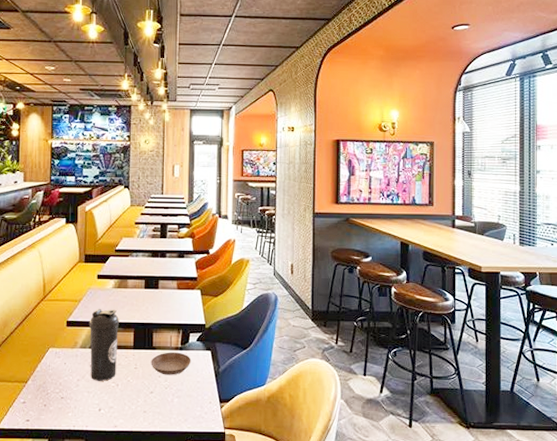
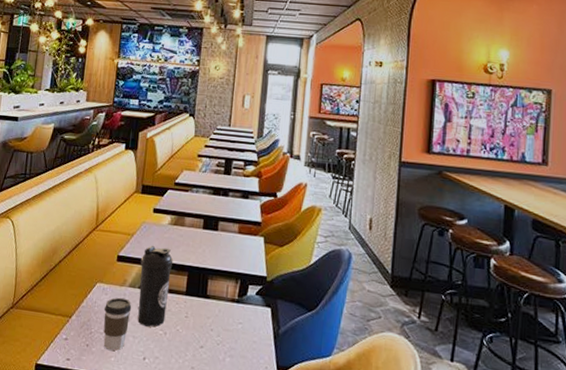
coffee cup: none [58,358,84,408] -> present [103,297,132,351]
saucer: present [151,352,191,375] -> none [203,303,249,331]

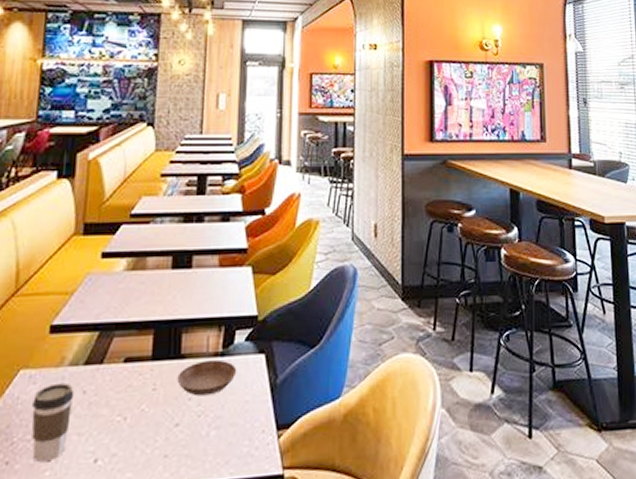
water bottle: present [137,246,173,327] -> none [84,302,133,416]
saucer: none [203,303,249,331] -> present [177,359,237,396]

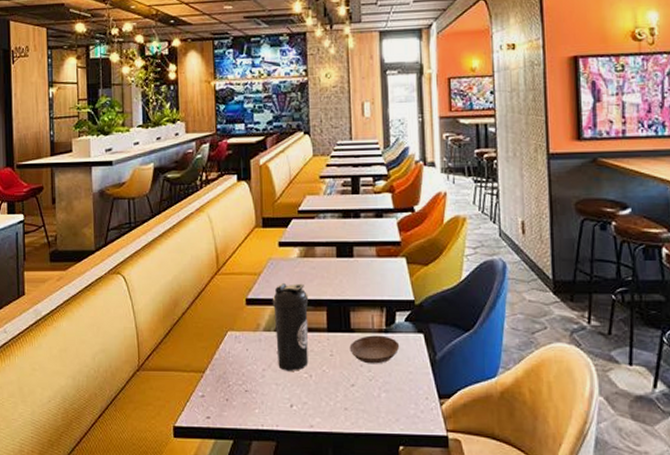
coffee cup: present [31,382,75,463] -> none [239,344,270,403]
water bottle: none [84,302,133,416] -> present [272,283,309,371]

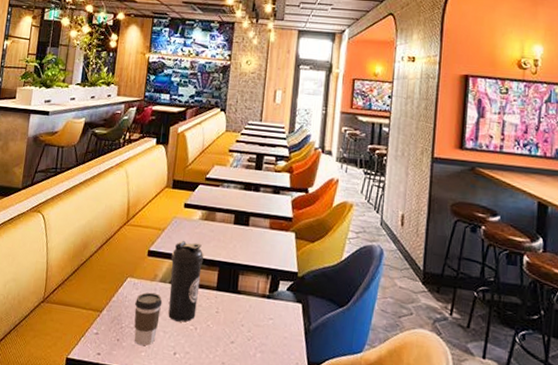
coffee cup: none [239,344,270,403] -> present [134,292,163,346]
saucer: present [349,335,400,364] -> none [234,298,279,326]

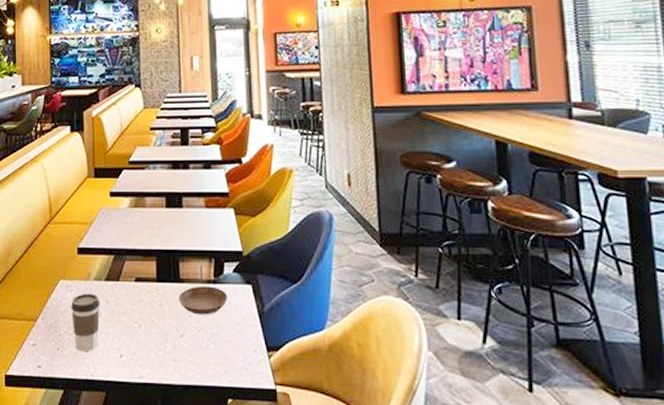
water bottle: present [168,241,204,322] -> none [103,233,139,321]
saucer: none [234,298,279,326] -> present [178,286,228,315]

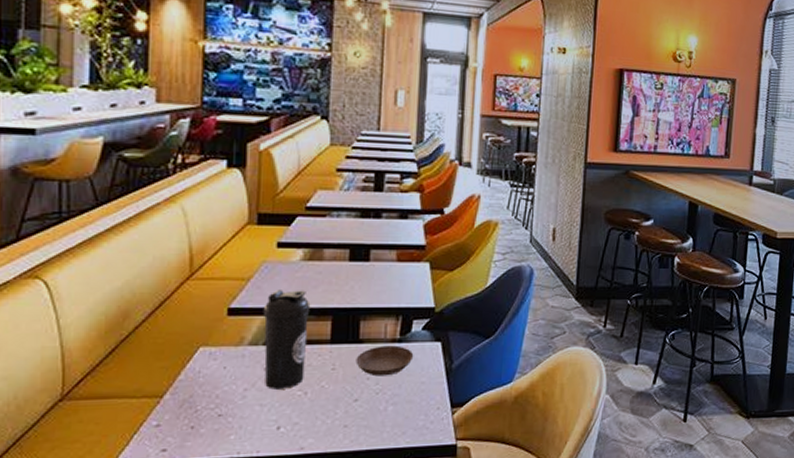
coffee cup: present [70,293,100,352] -> none [213,360,255,428]
water bottle: none [103,233,139,321] -> present [263,290,311,390]

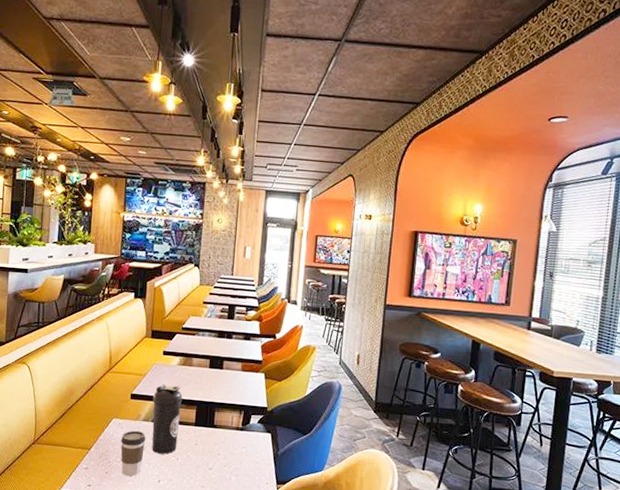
coffee cup: none [213,360,255,428] -> present [120,430,146,477]
saucer: present [355,345,414,377] -> none [211,431,251,454]

